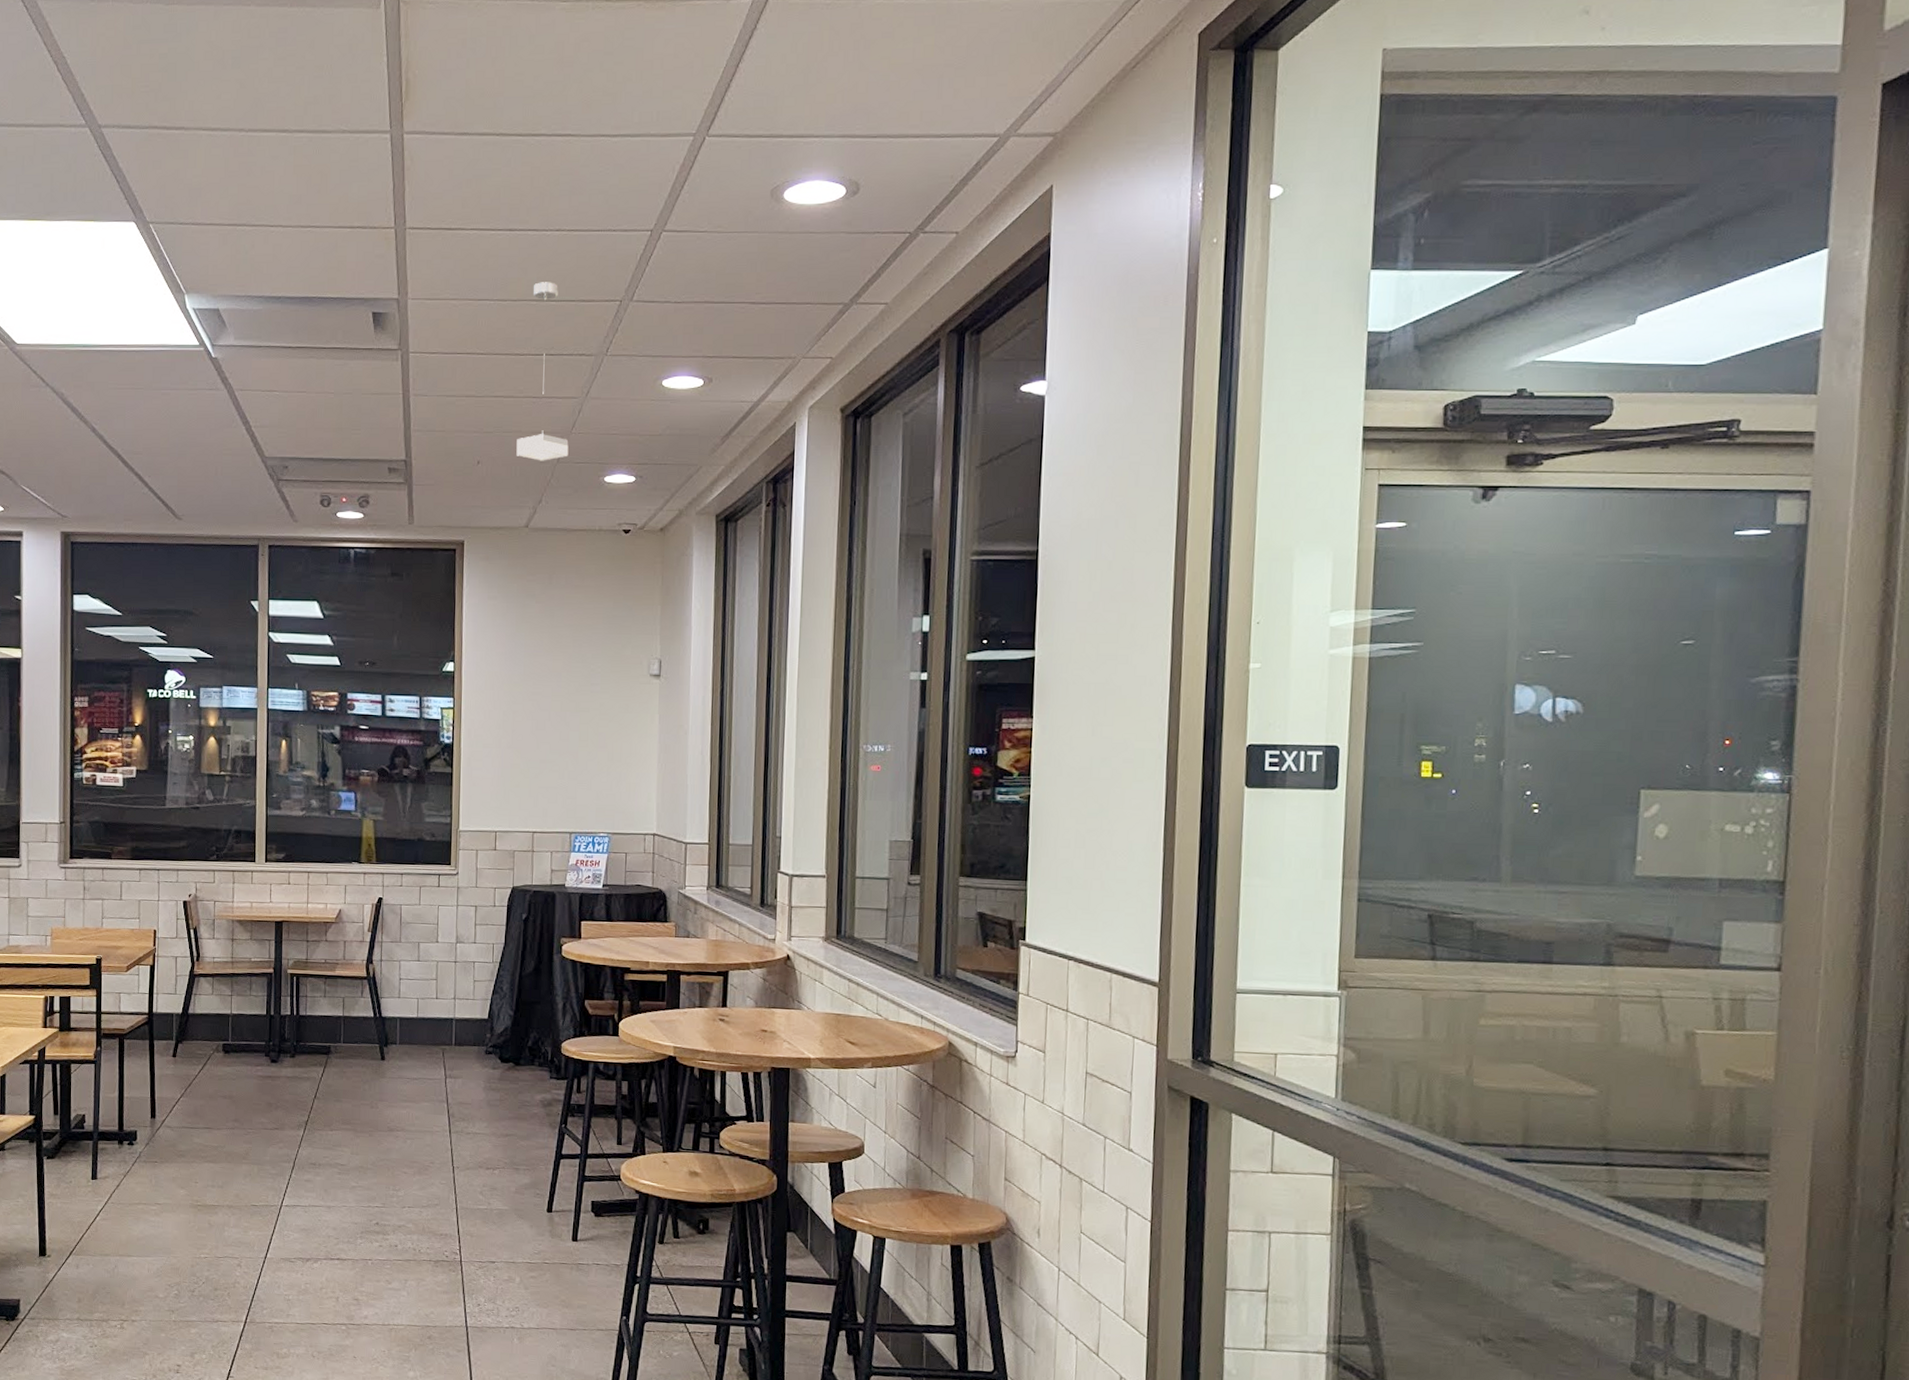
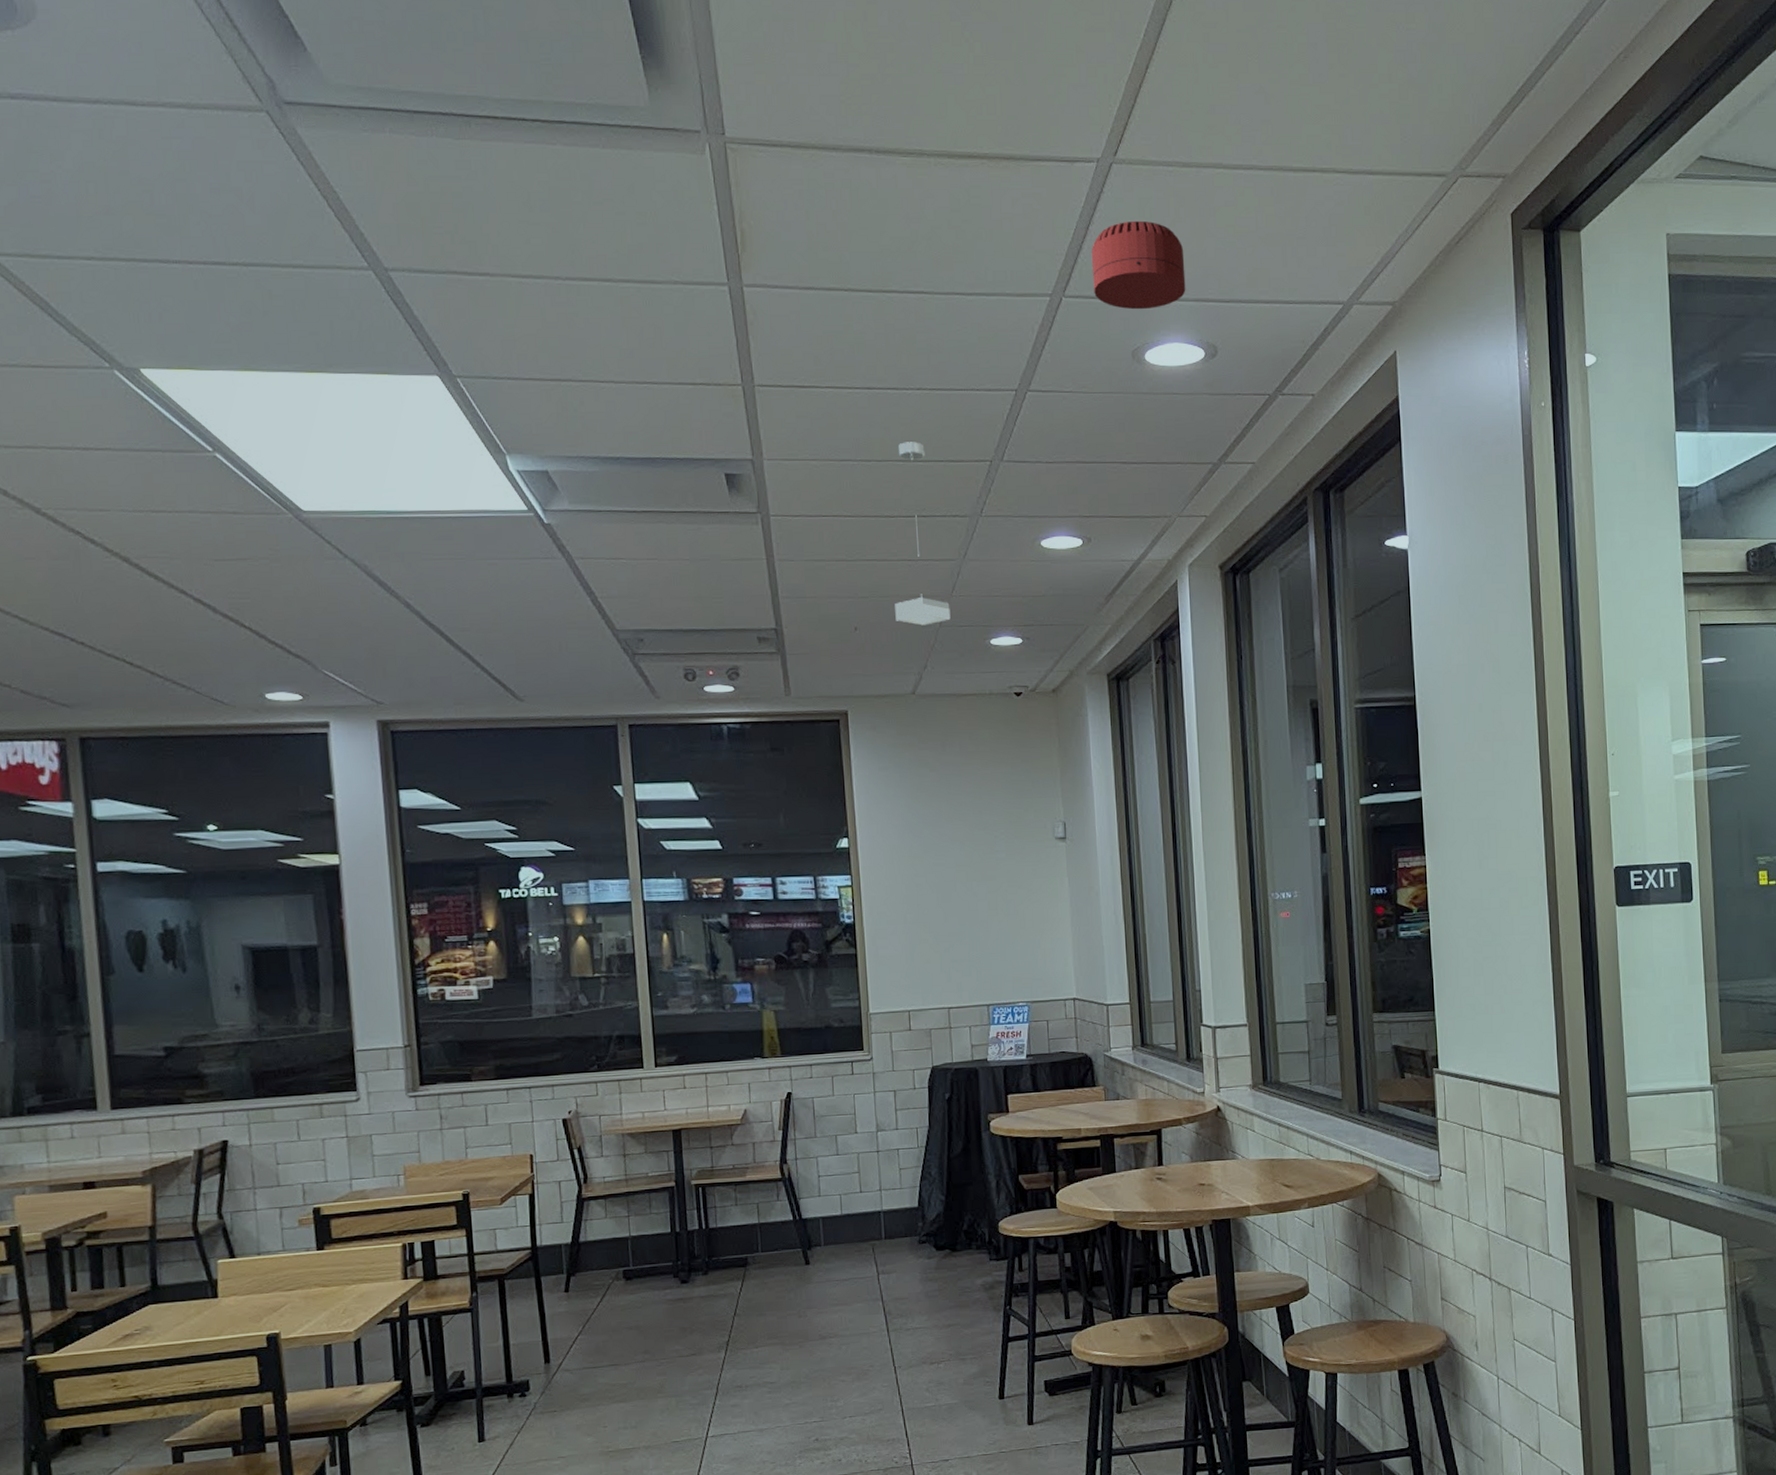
smoke detector: none [738,56,834,148] -> present [1091,220,1186,310]

